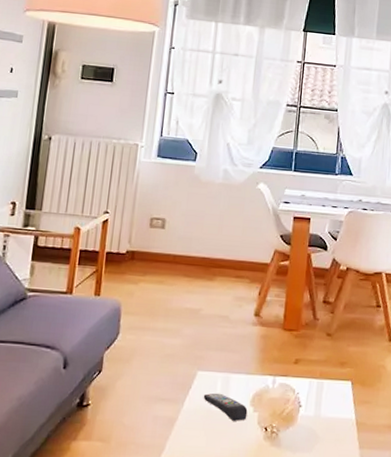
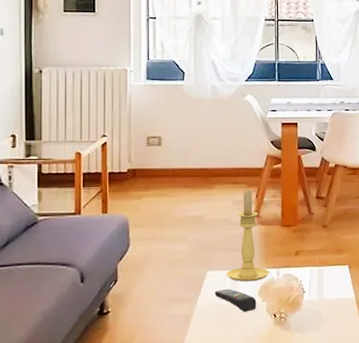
candle holder: none [218,285,266,388] -> present [226,189,270,282]

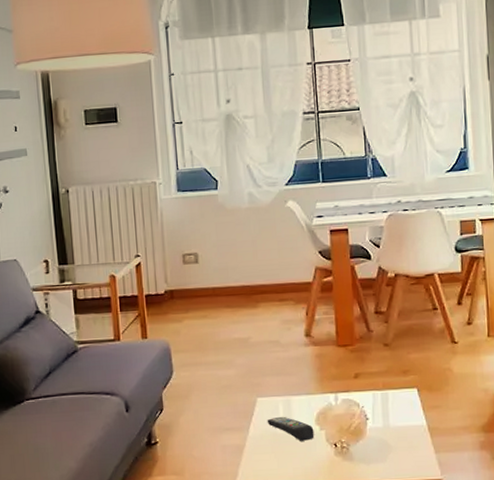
candle holder: present [226,189,270,282] -> none [278,306,327,409]

